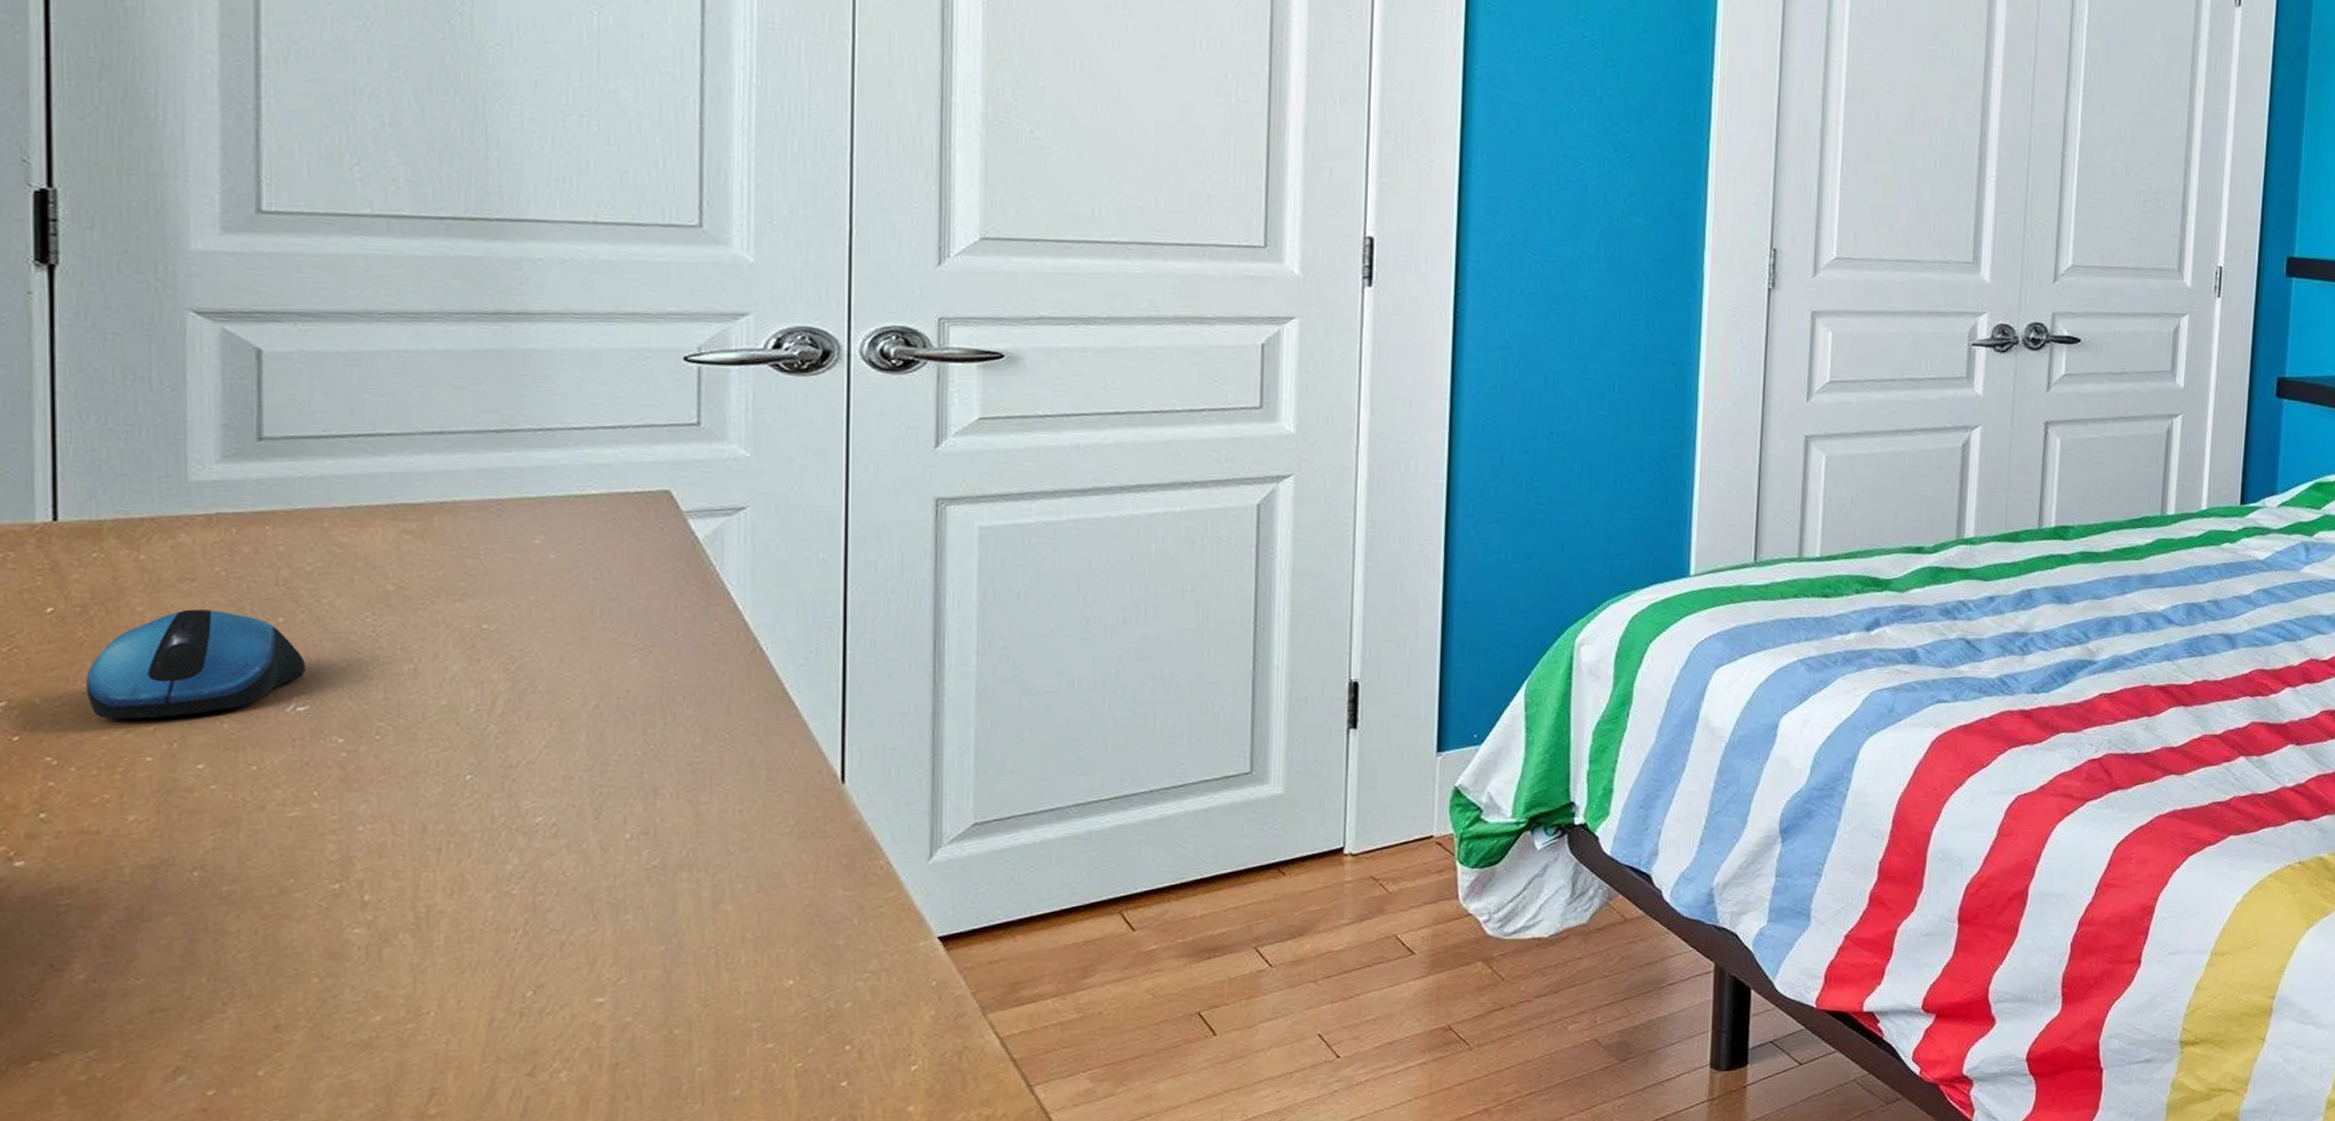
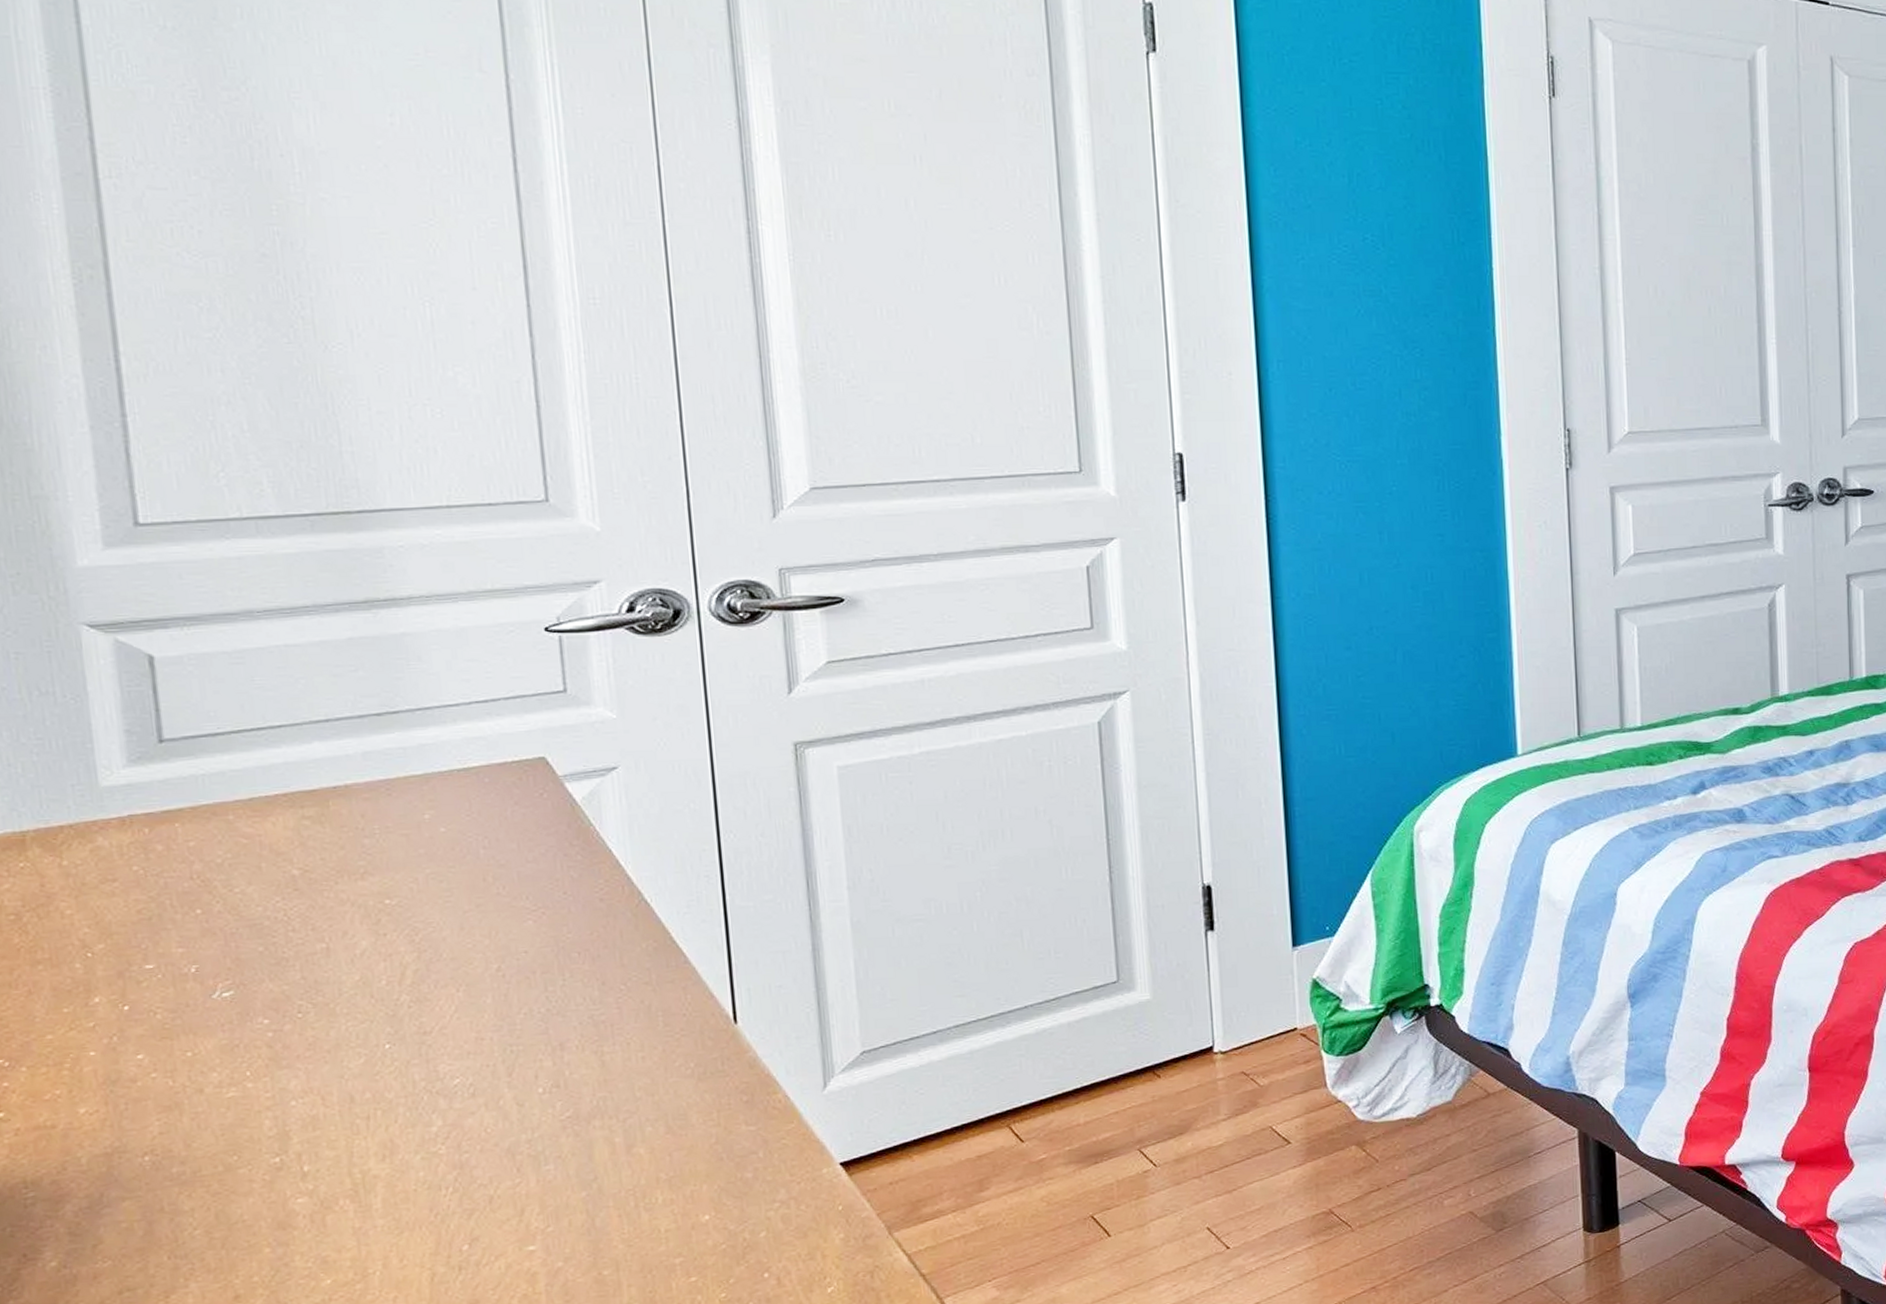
computer mouse: present [86,609,305,719] -> none [26,907,227,1018]

